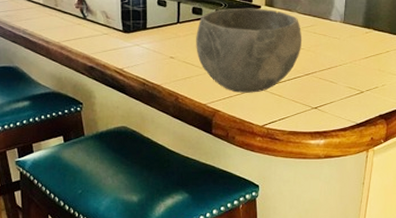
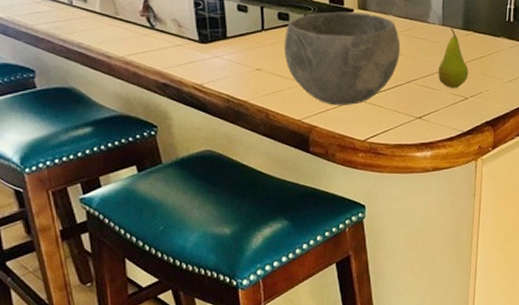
fruit: none [336,25,366,82] -> present [438,28,469,88]

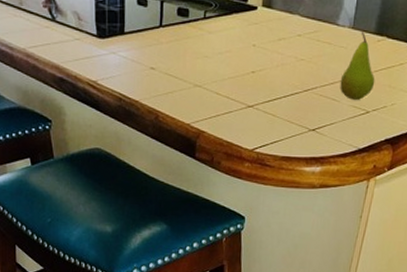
bowl: present [284,11,401,106] -> none [180,9,304,112]

